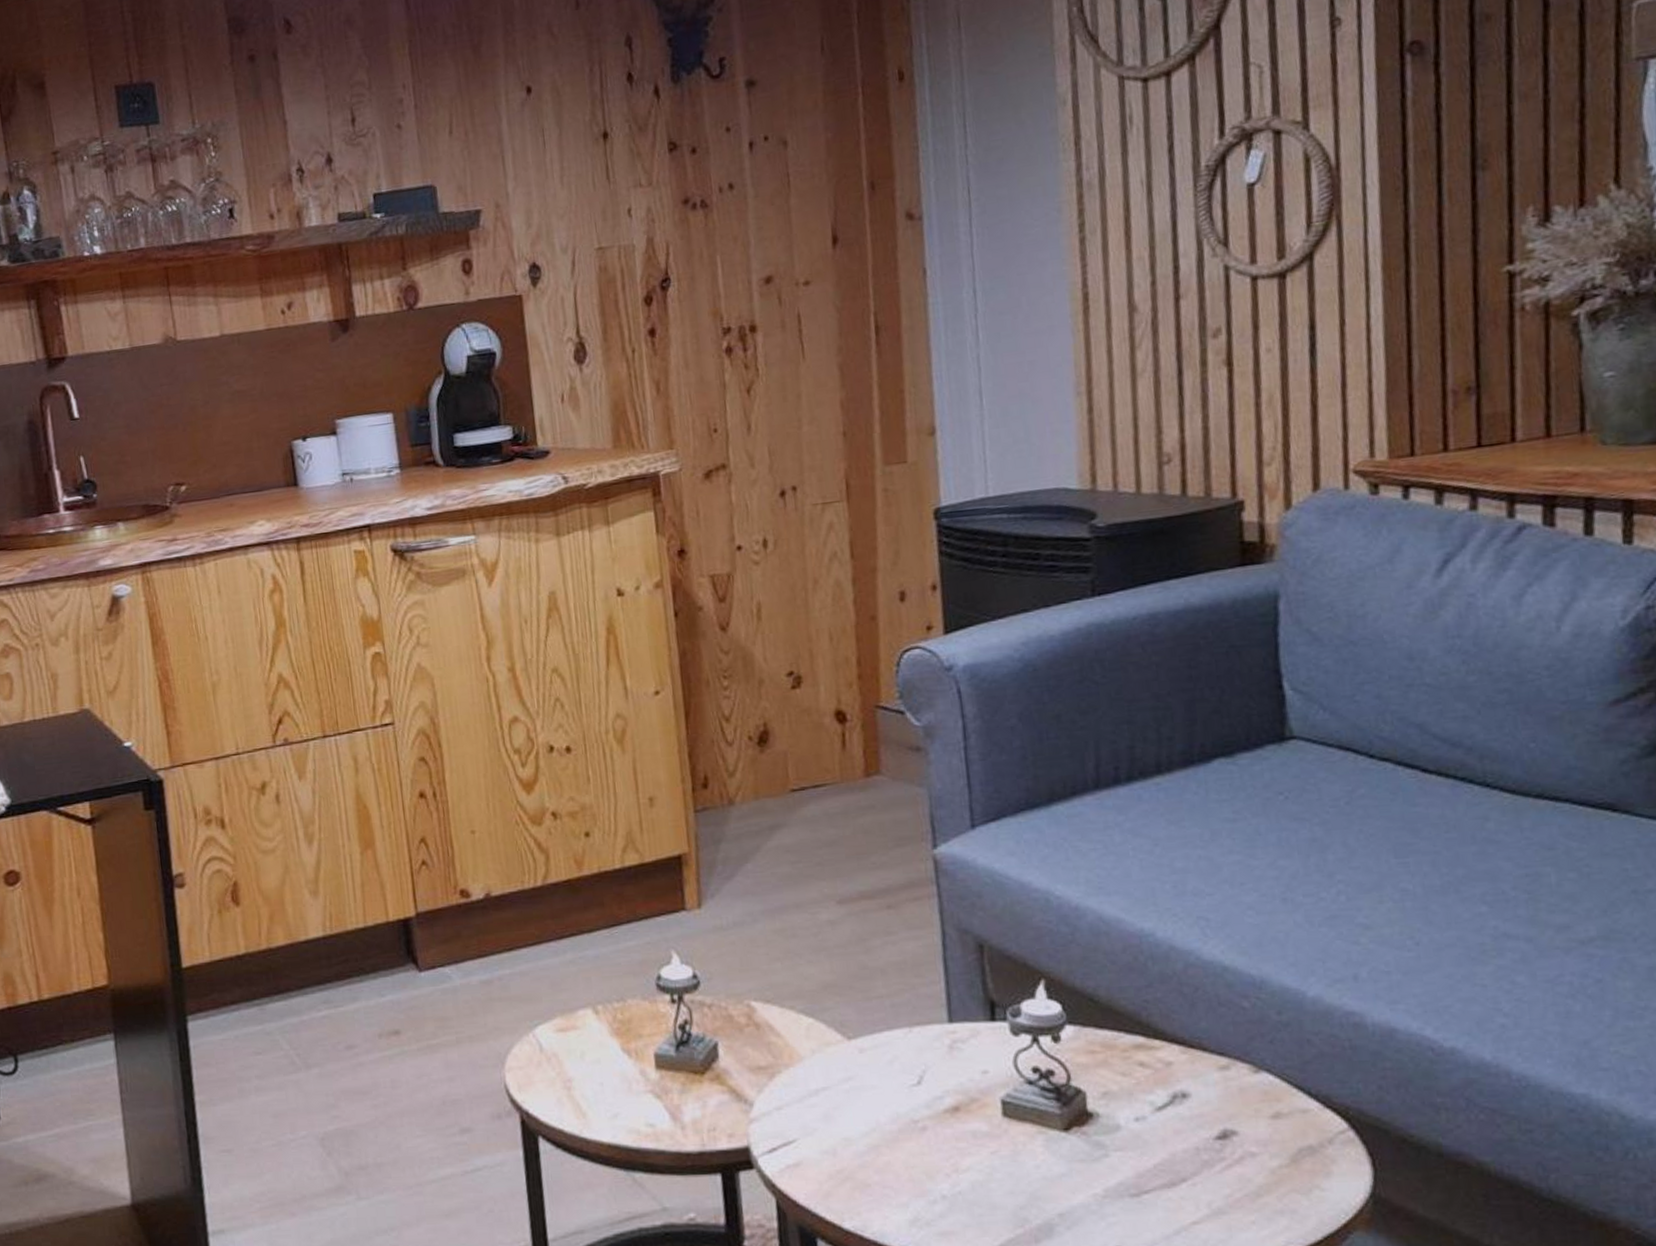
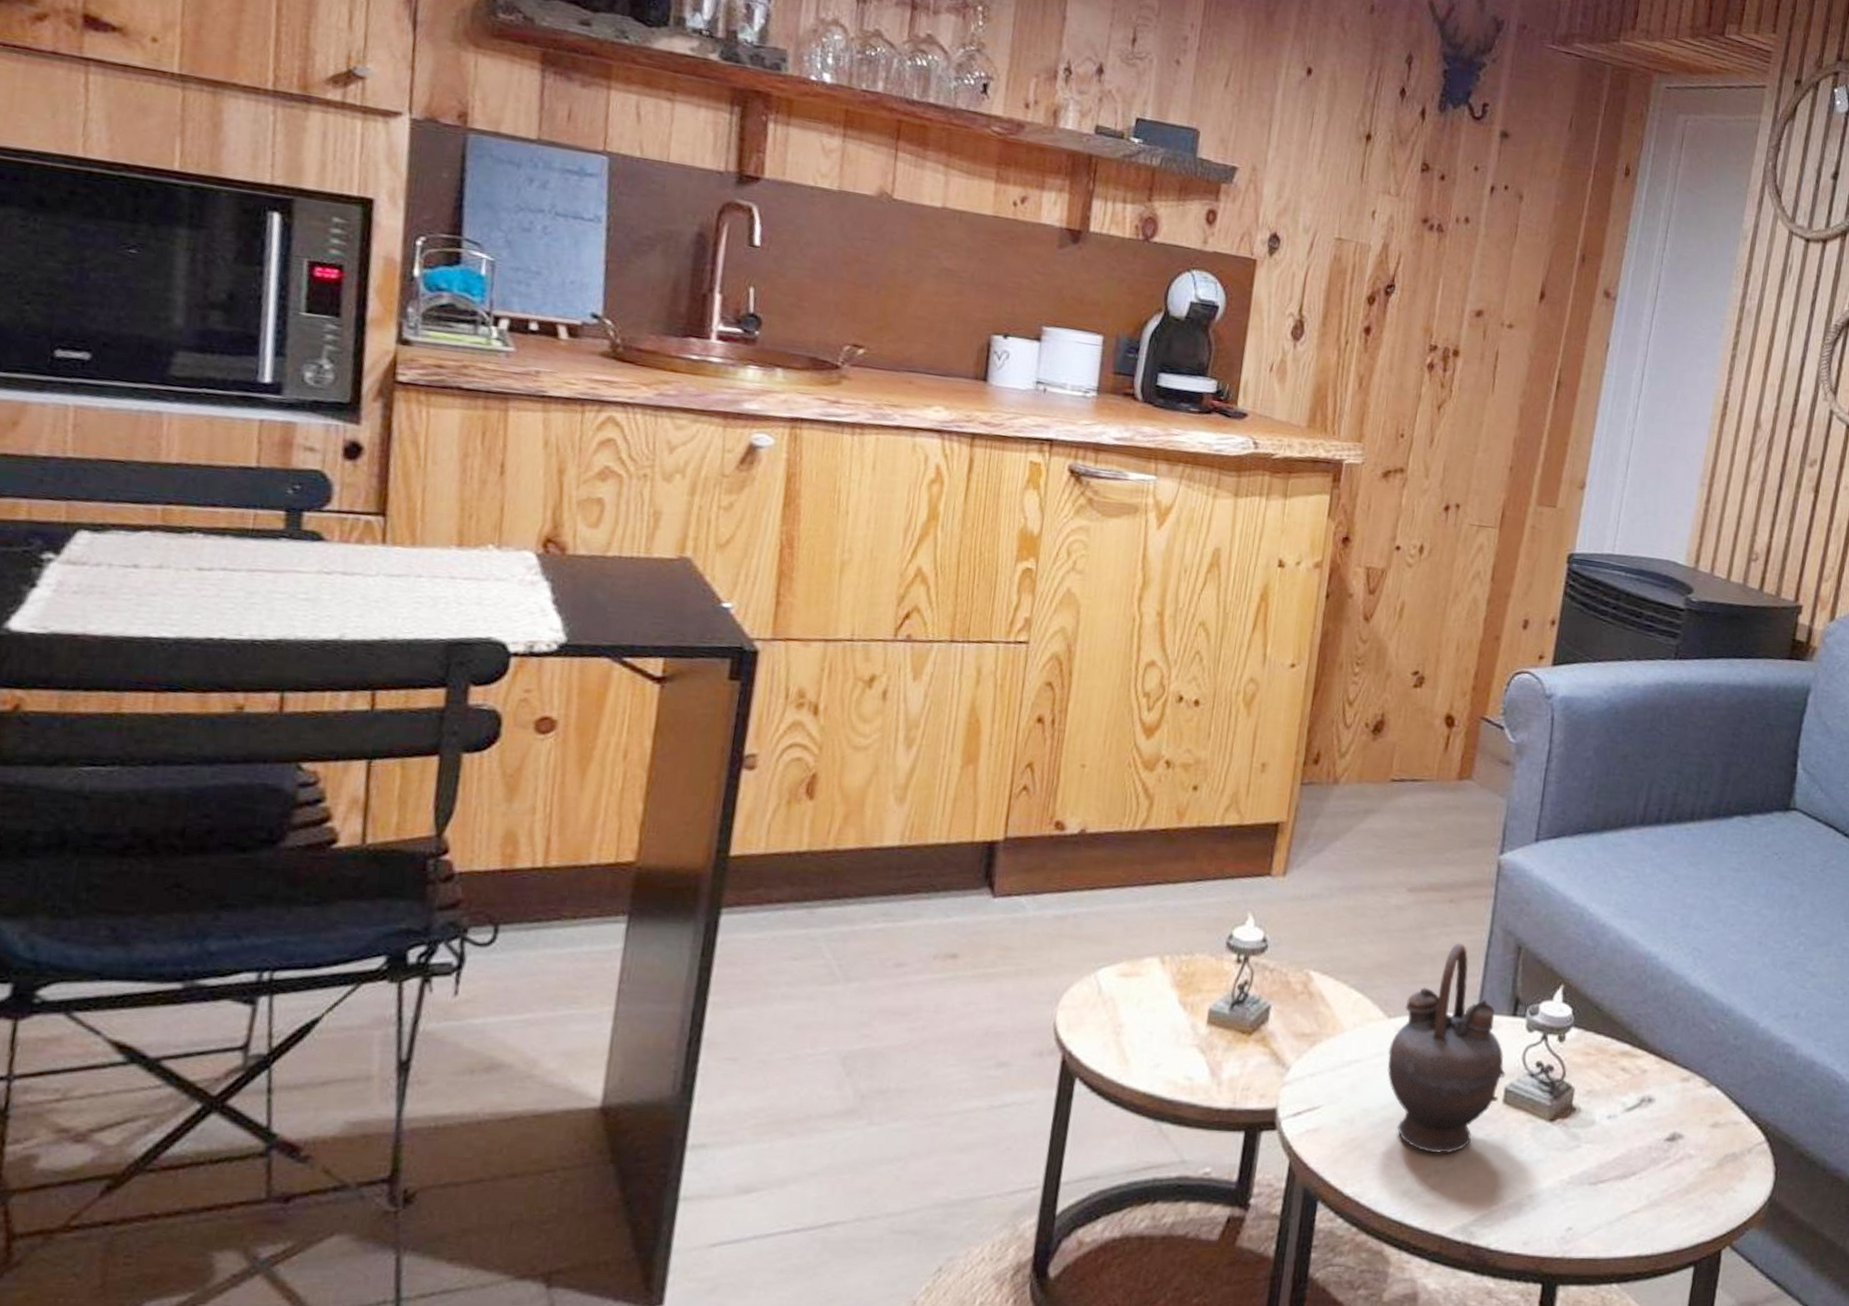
teapot: none [856,950,999,1177] -> present [1387,943,1506,1154]

